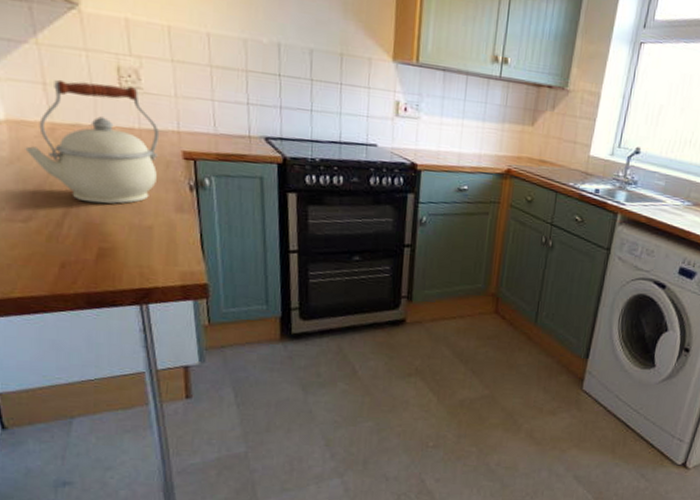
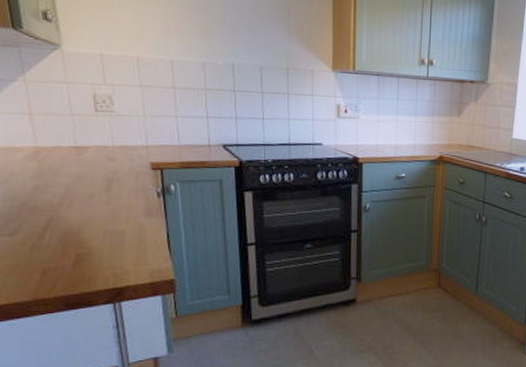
kettle: present [25,79,160,204] -> none [13,109,131,214]

